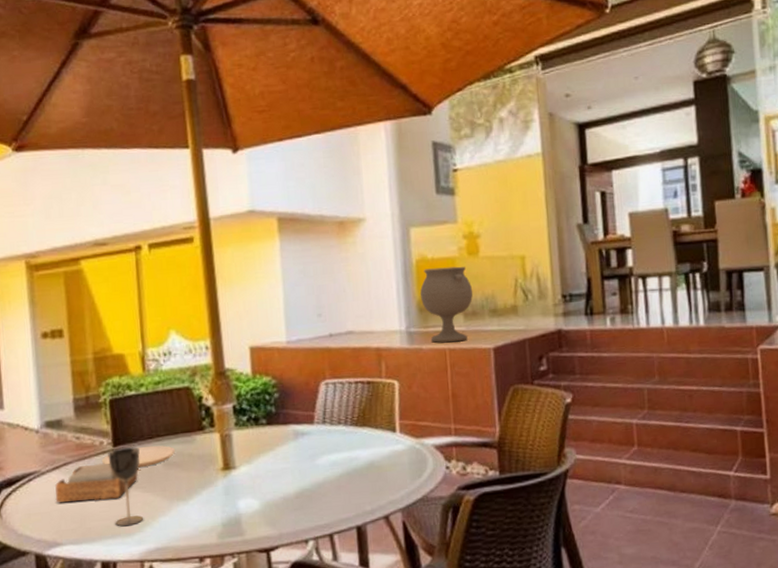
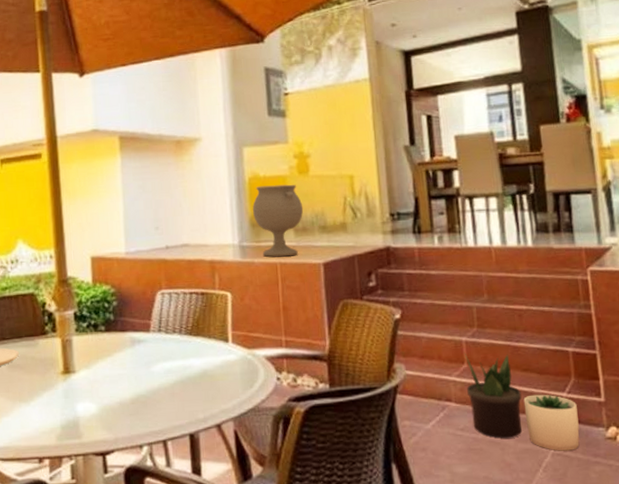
planter: none [634,435,690,518] -> present [464,353,522,438]
planter: none [691,474,745,529] -> present [523,394,580,451]

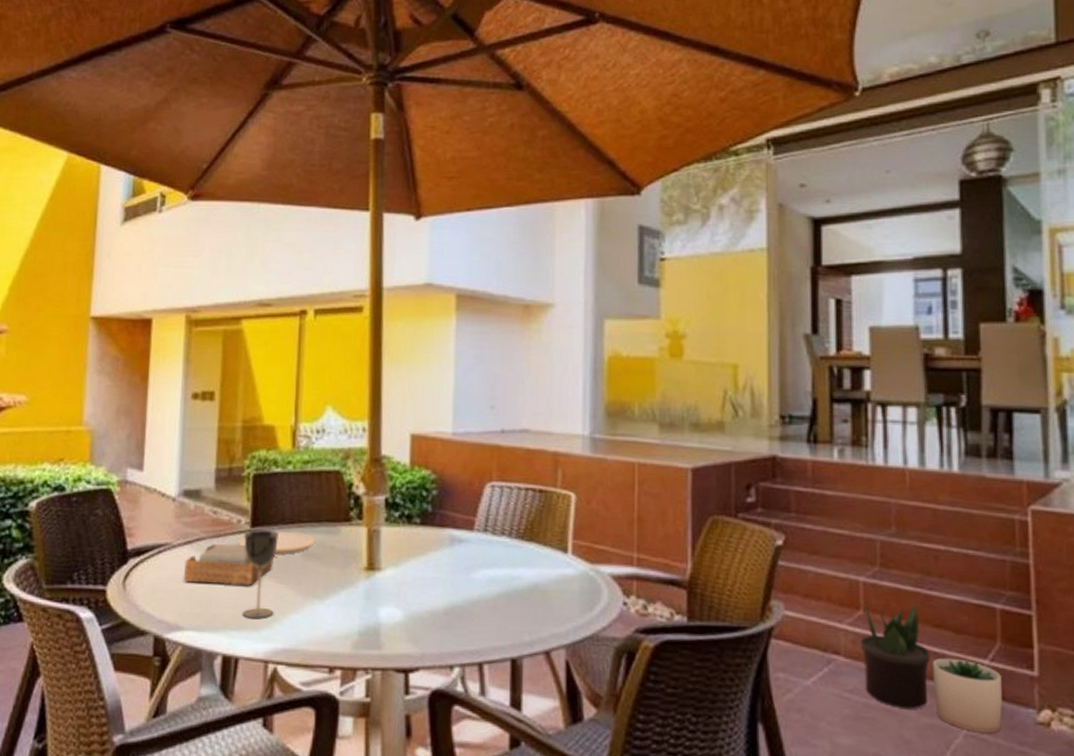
goblet: present [252,184,304,258] -> none [609,368,673,457]

